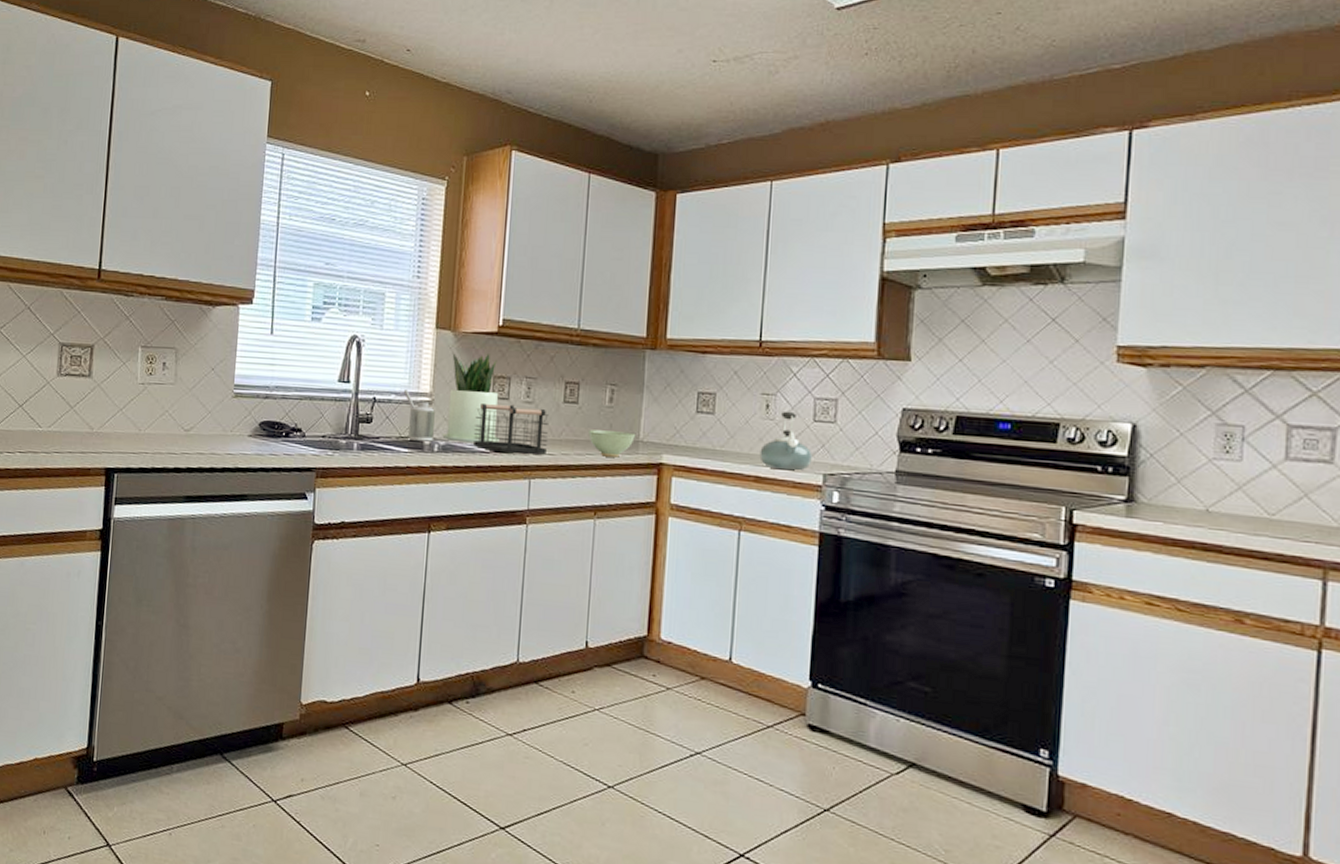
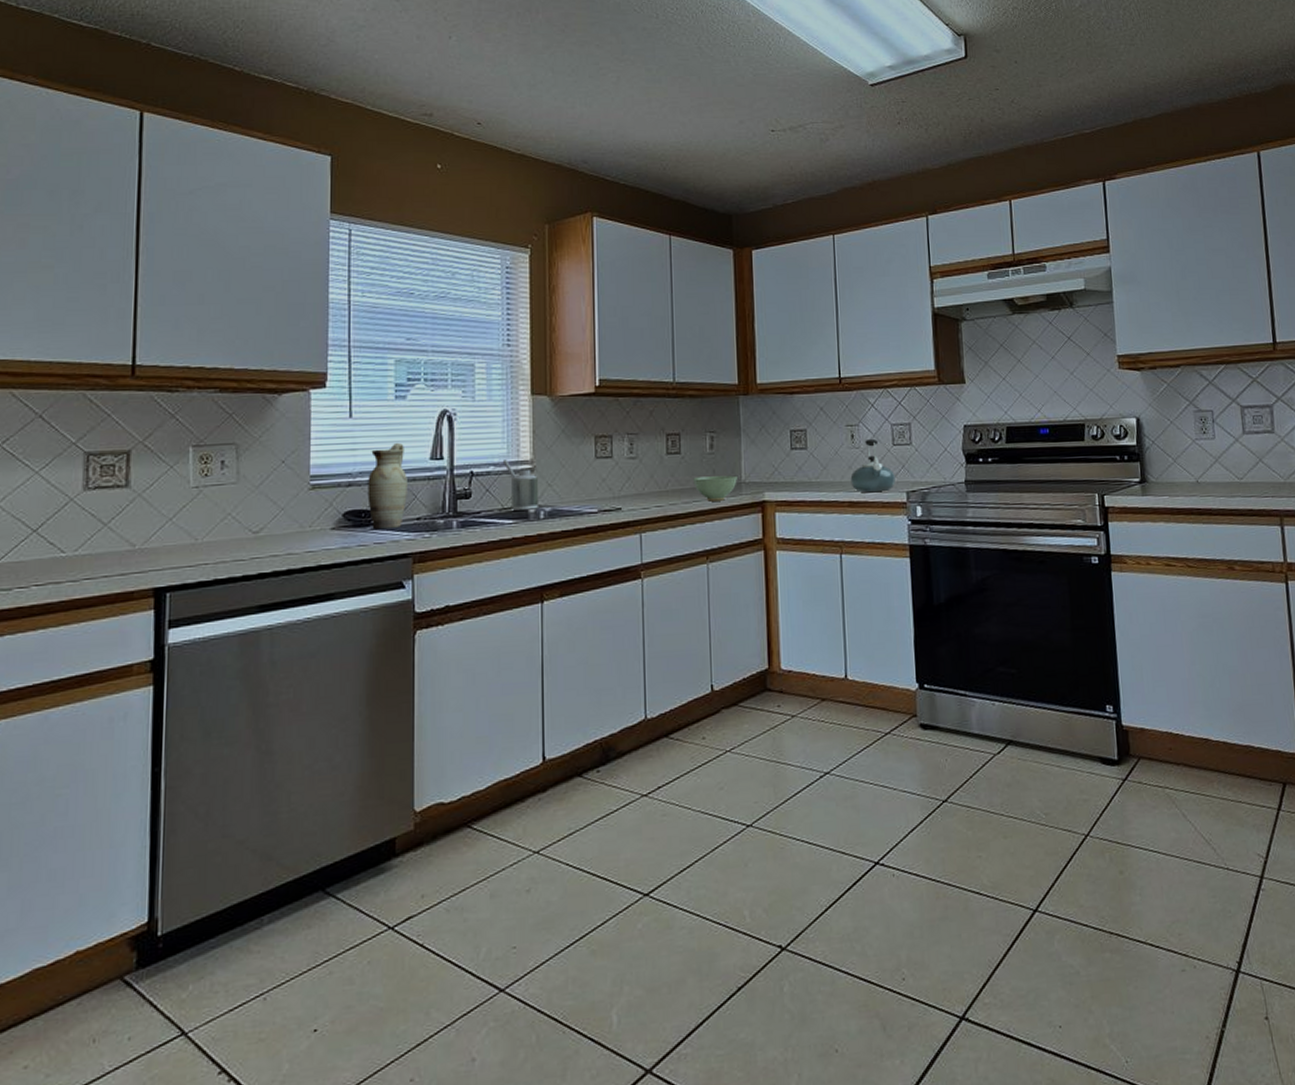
ceramic jug: none [281,362,317,442] -> present [367,442,407,529]
planter: present [441,352,499,444] -> none [546,415,606,507]
dish rack: present [473,402,549,455] -> none [580,462,654,512]

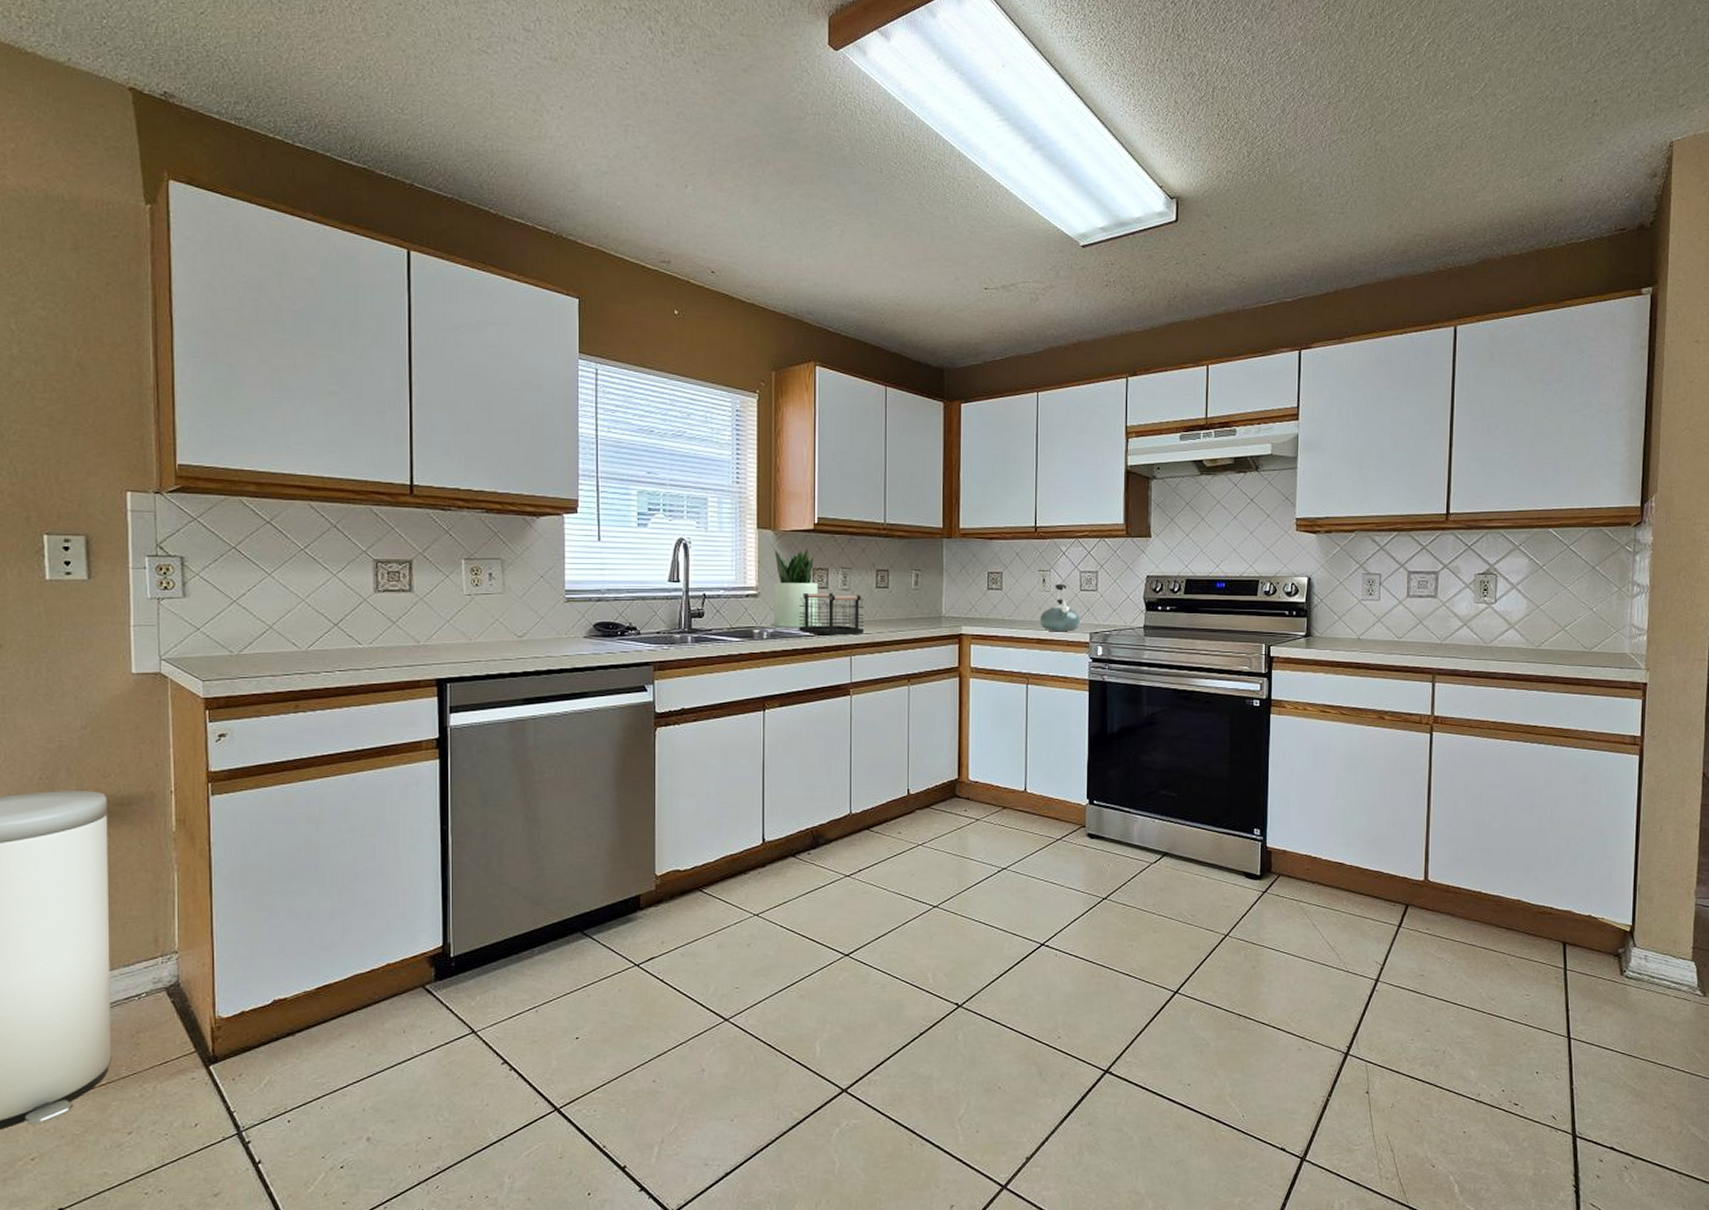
ceramic jug: present [367,442,407,529] -> none [614,565,649,639]
soap dispenser: present [502,460,538,512] -> none [731,585,762,631]
planter: none [546,415,606,507] -> present [768,549,822,629]
dish rack: none [580,462,654,512] -> present [799,592,864,636]
bowl: present [692,475,737,502] -> none [898,610,938,632]

